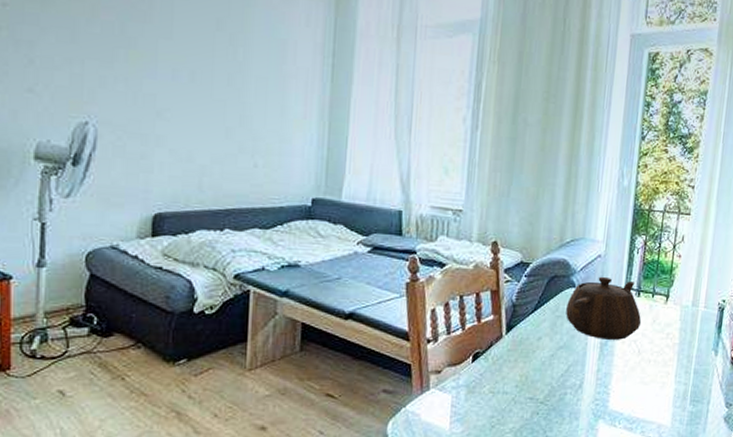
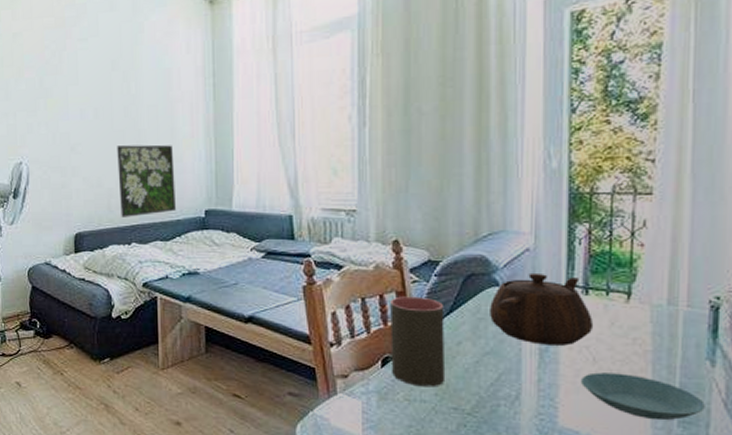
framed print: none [214,117,282,200] -> present [117,144,176,217]
cup: none [481,295,530,380] -> present [390,296,446,387]
saucer: none [628,362,709,399] -> present [581,372,705,420]

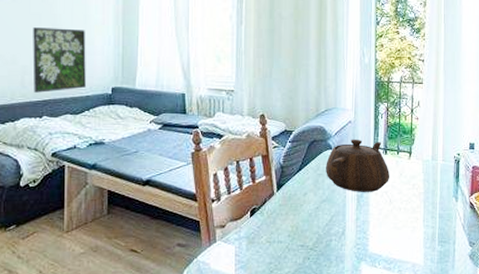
cup: present [390,296,446,387] -> none [257,159,296,231]
saucer: present [581,372,705,420] -> none [383,210,453,241]

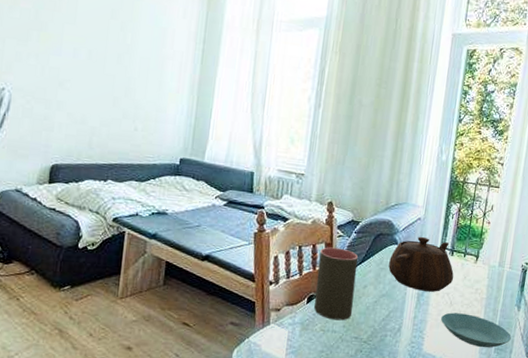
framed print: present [33,27,86,93] -> none [100,88,159,156]
cup: none [257,159,296,231] -> present [314,247,358,321]
saucer: none [383,210,453,241] -> present [441,312,511,348]

